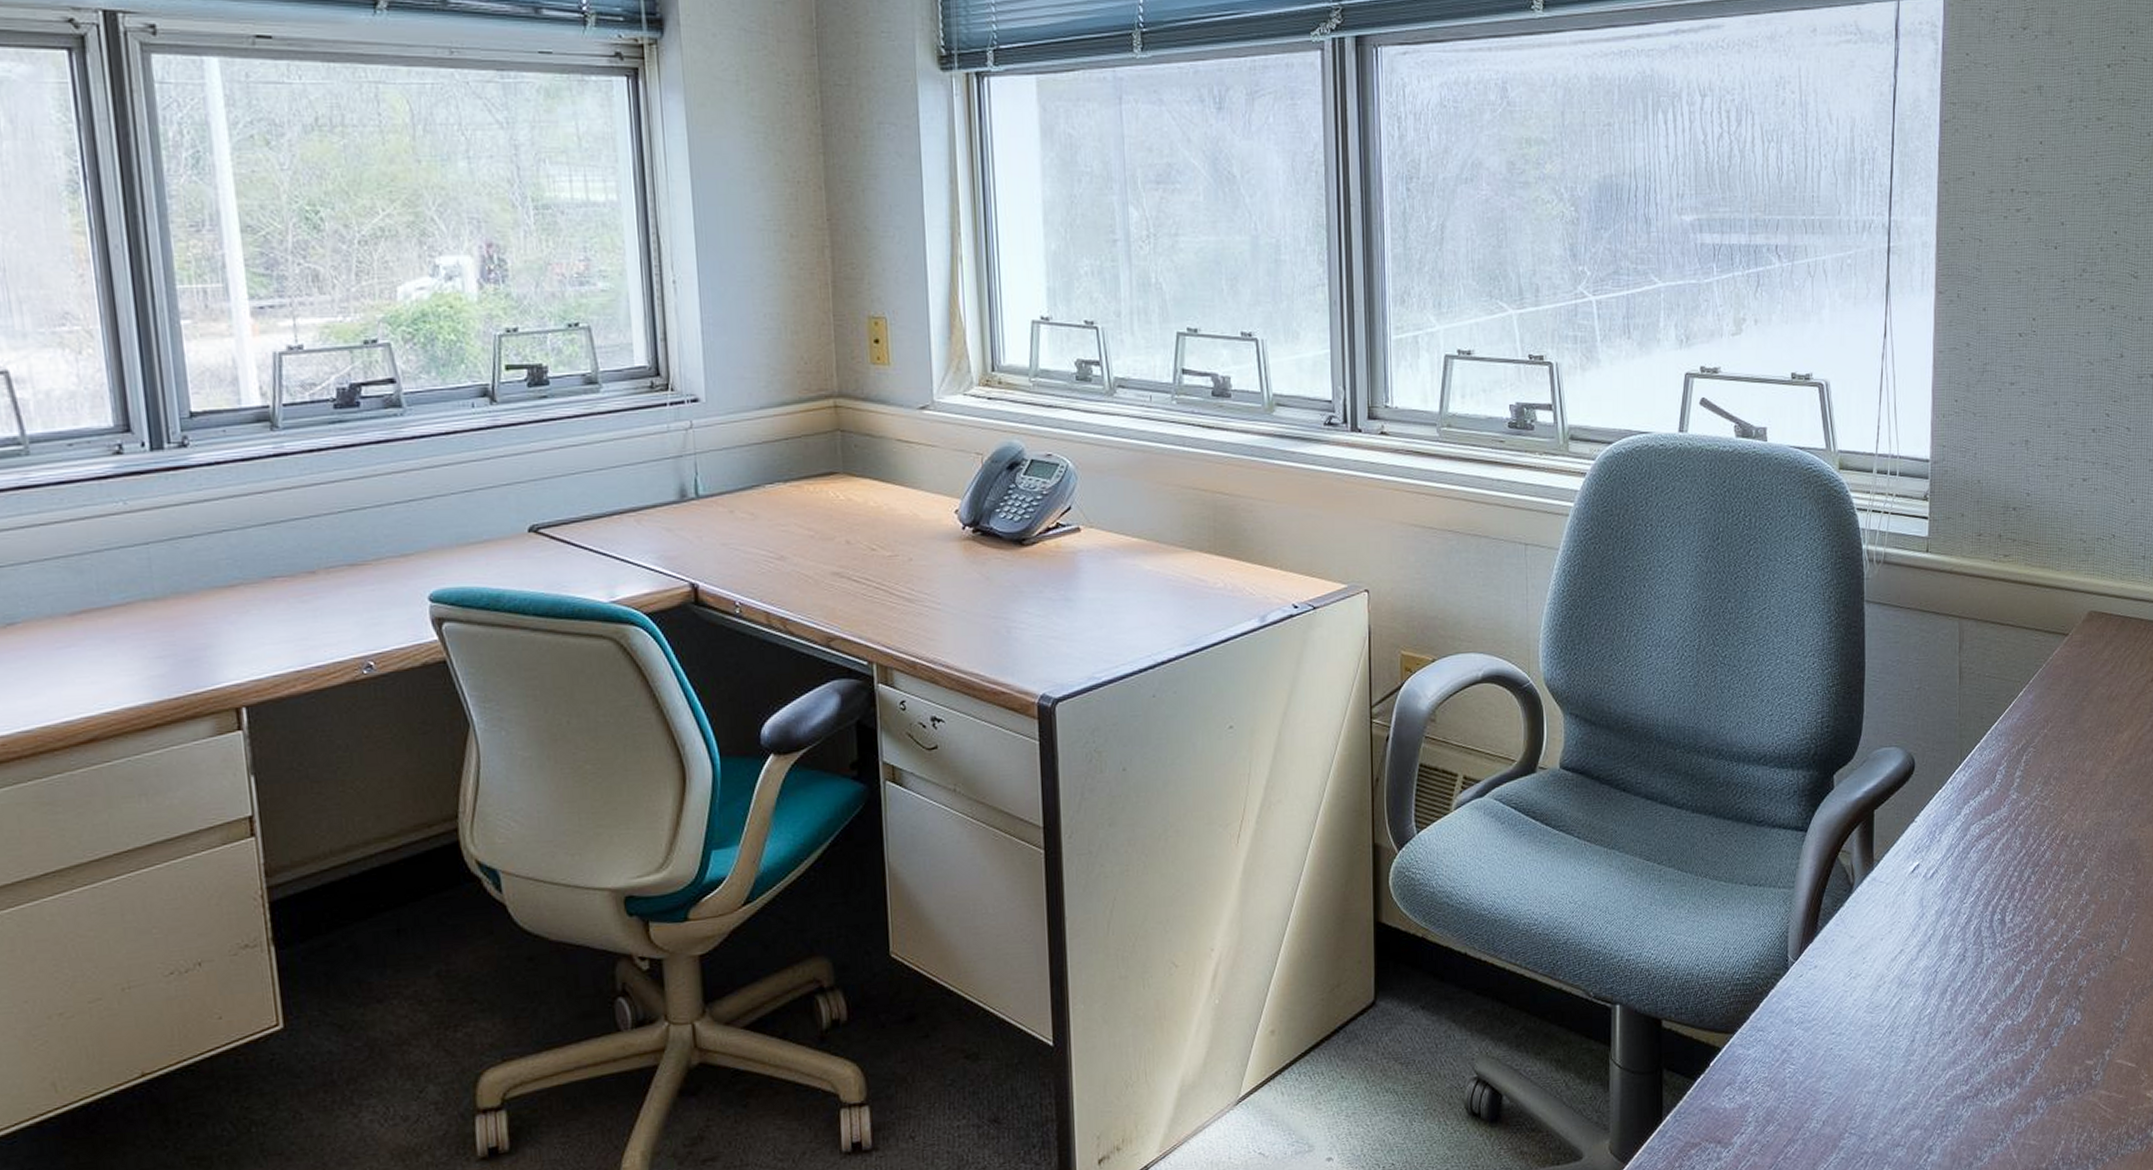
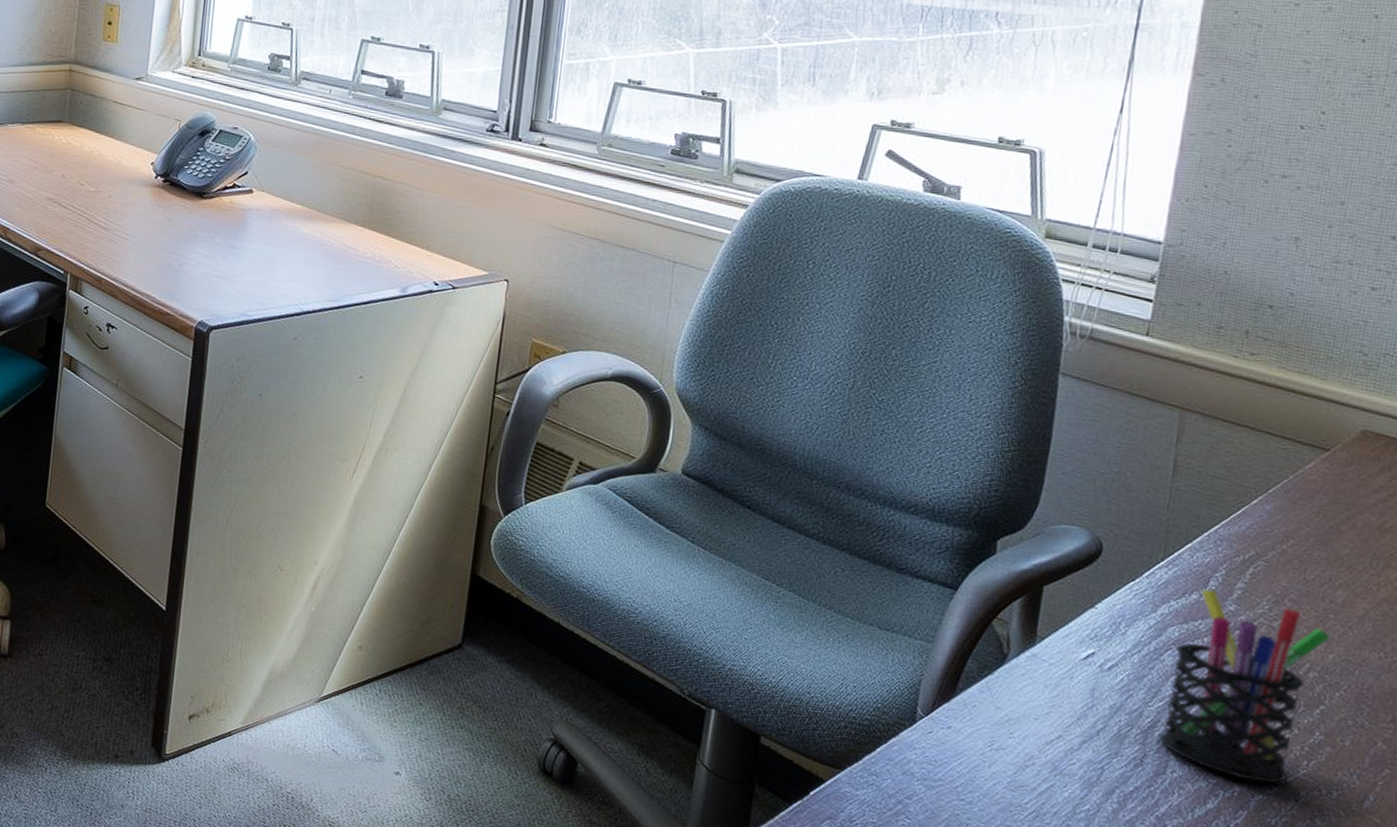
pen holder: none [1975,783,2085,951] -> present [1159,589,1331,784]

